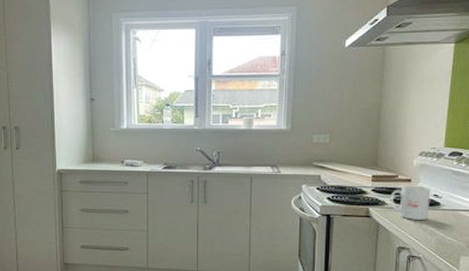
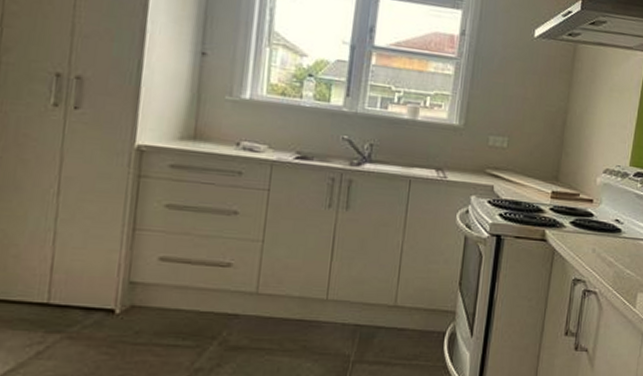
mug: present [391,185,431,220] -> none [569,206,613,248]

